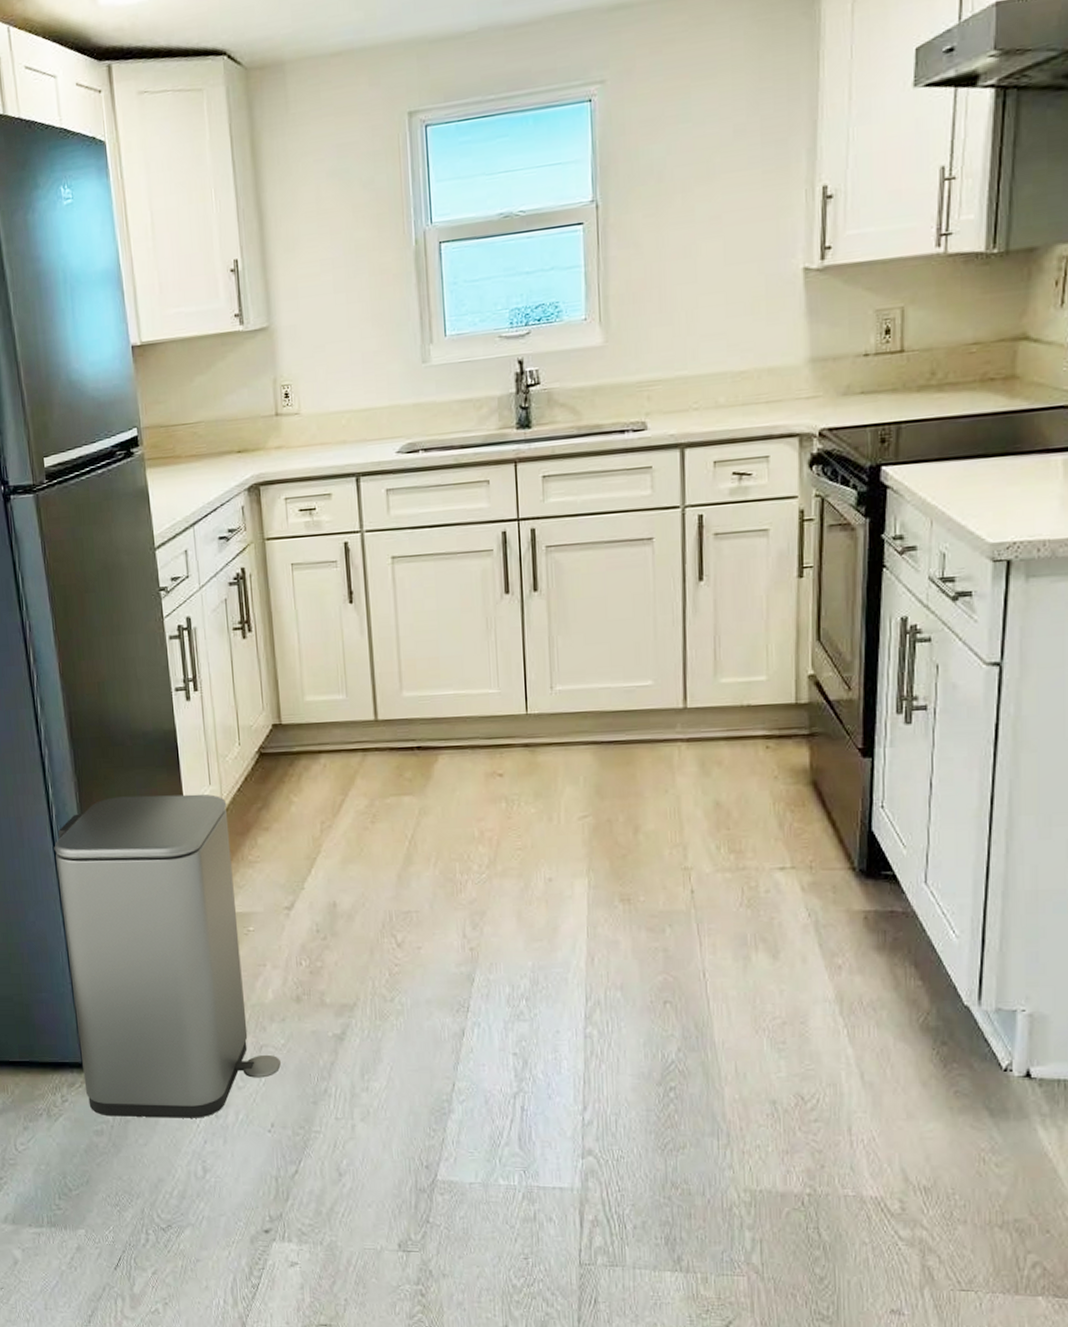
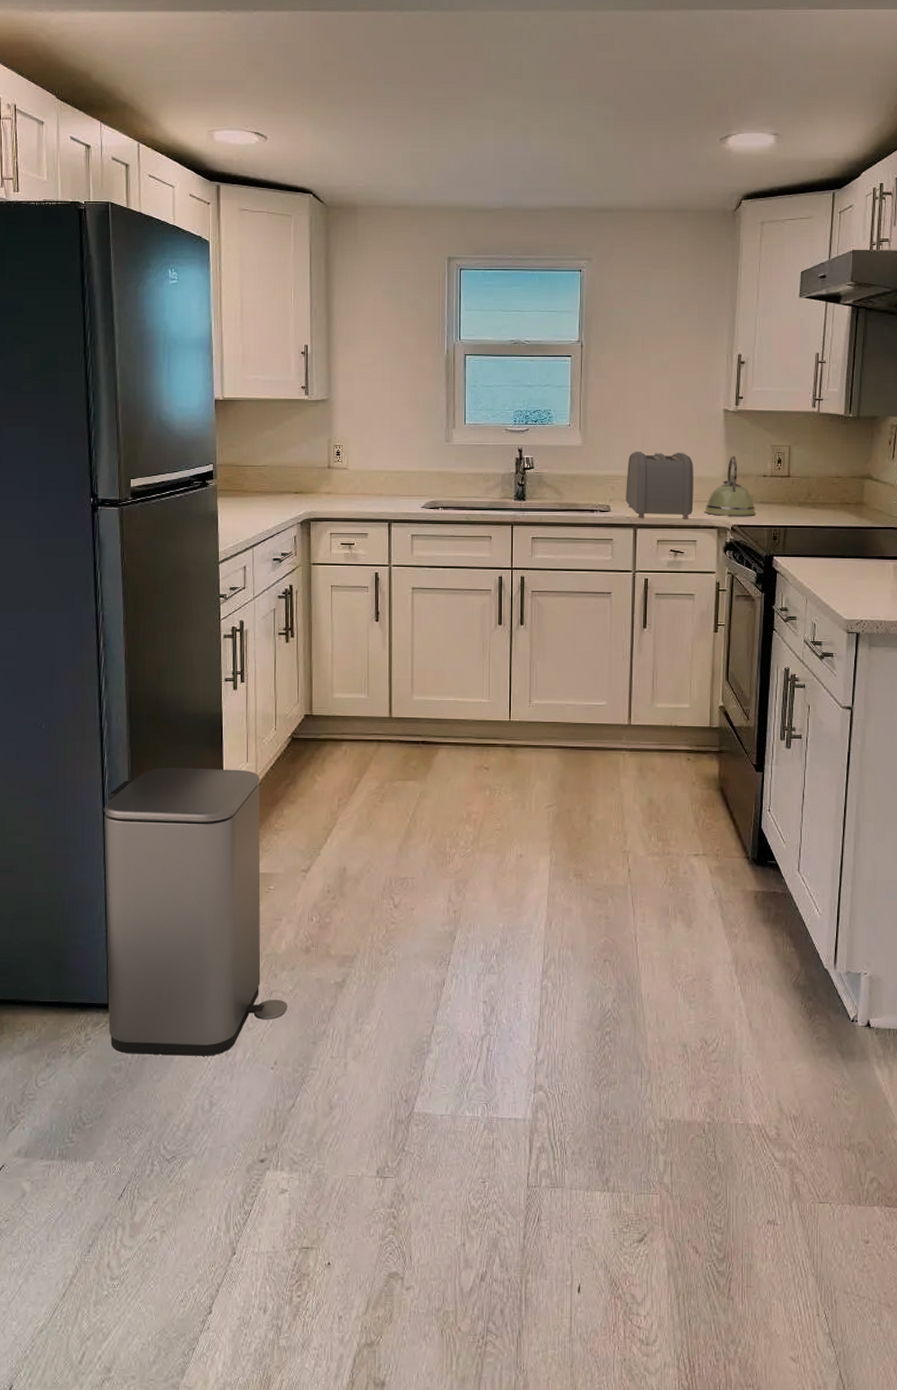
toaster: none [667,336,764,434] -> present [626,452,694,519]
kettle: none [779,331,854,419] -> present [704,456,756,516]

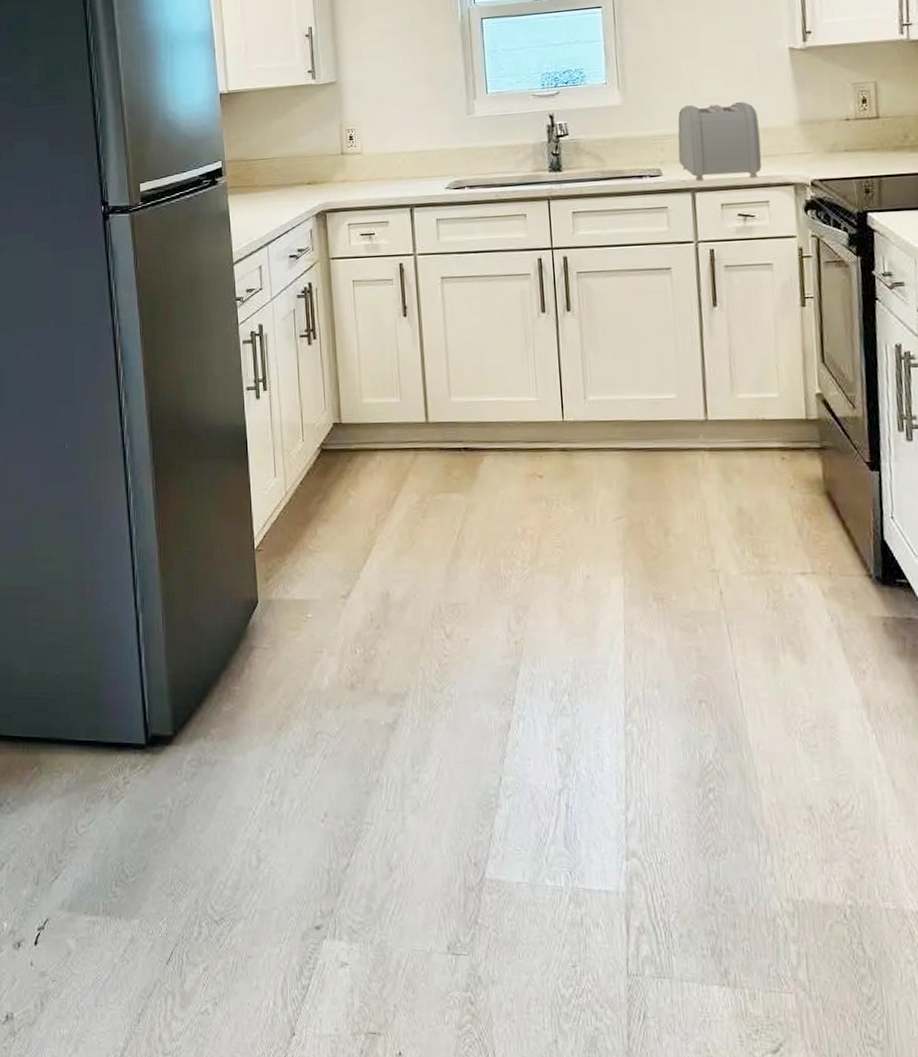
pedal bin: present [103,767,287,1056] -> none [130,485,335,805]
kettle: present [704,456,756,516] -> none [775,99,840,171]

